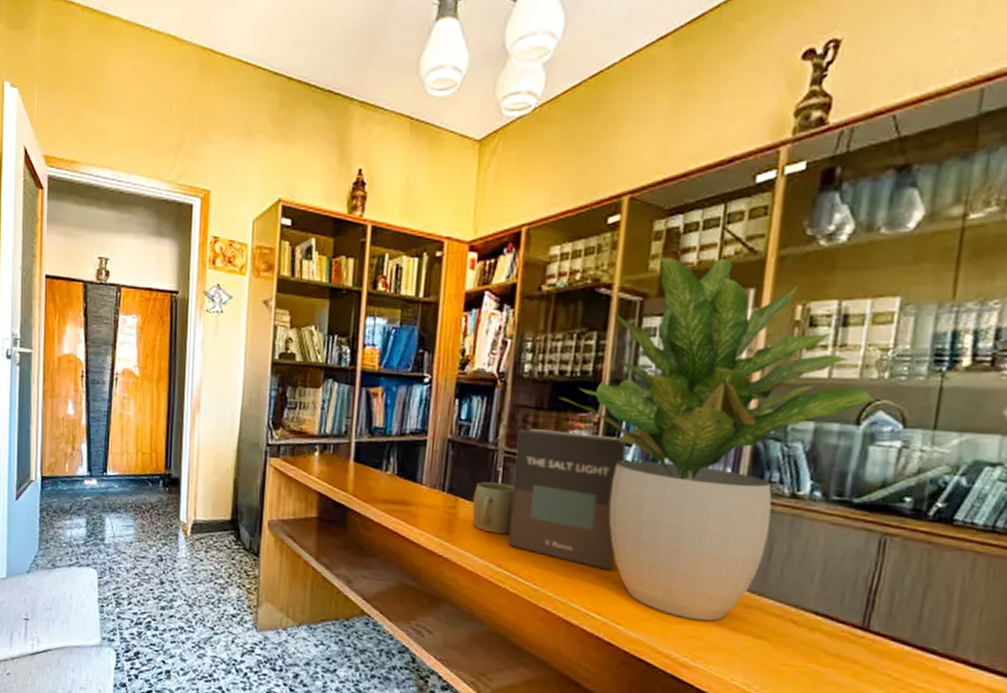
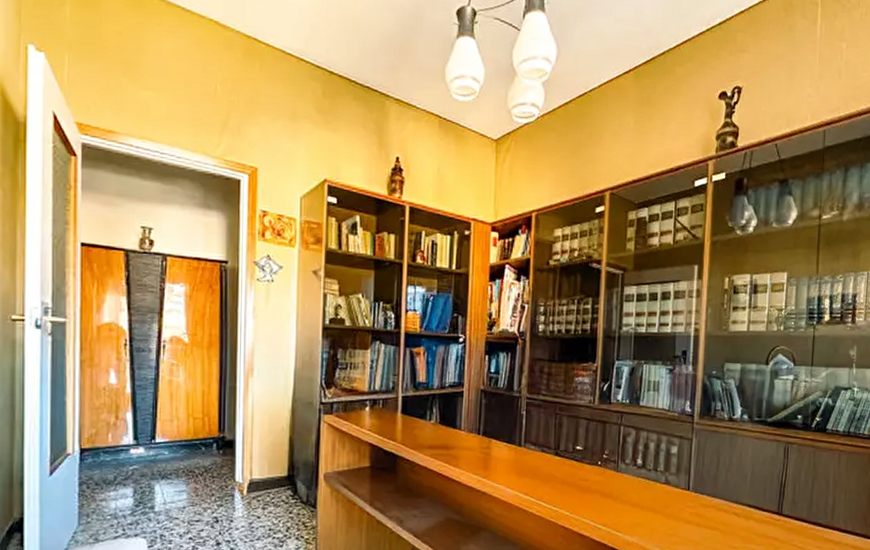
mug: present [472,482,515,534] -> none [503,424,536,467]
books: present [508,429,627,570] -> none [533,378,617,489]
potted plant: present [559,257,876,621] -> none [566,240,777,522]

